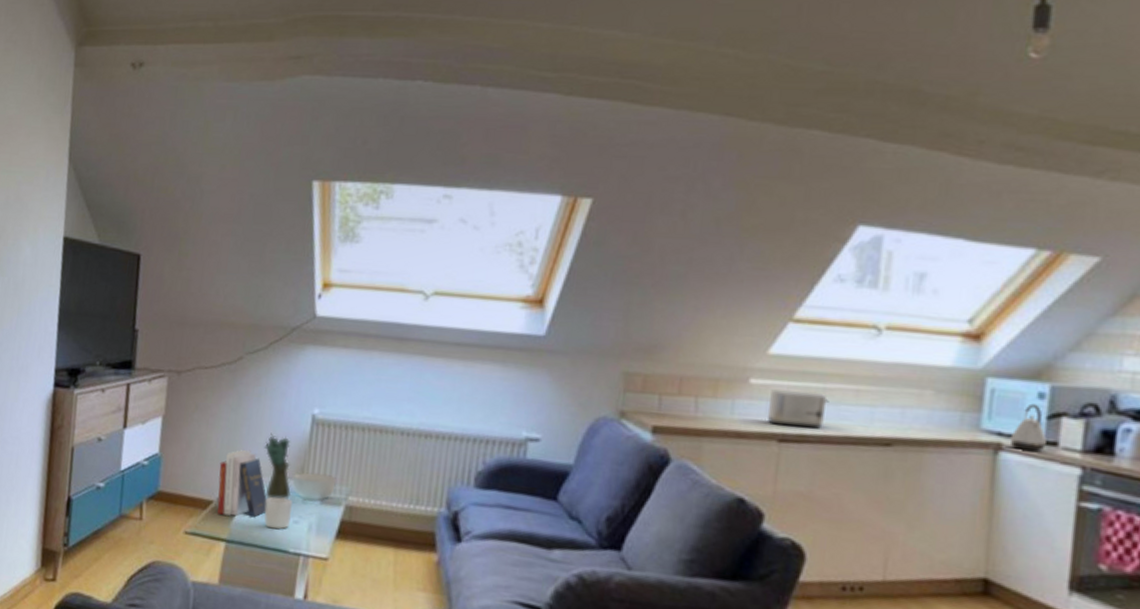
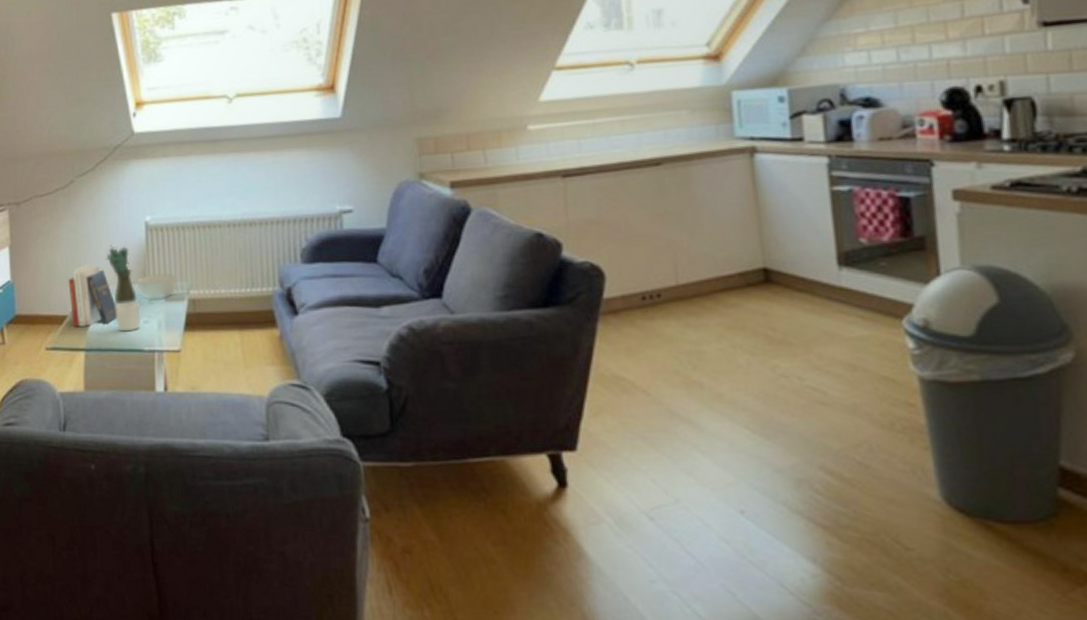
toaster: present [768,389,829,429] -> none [548,128,600,163]
kettle: present [1009,403,1047,452] -> none [761,107,794,150]

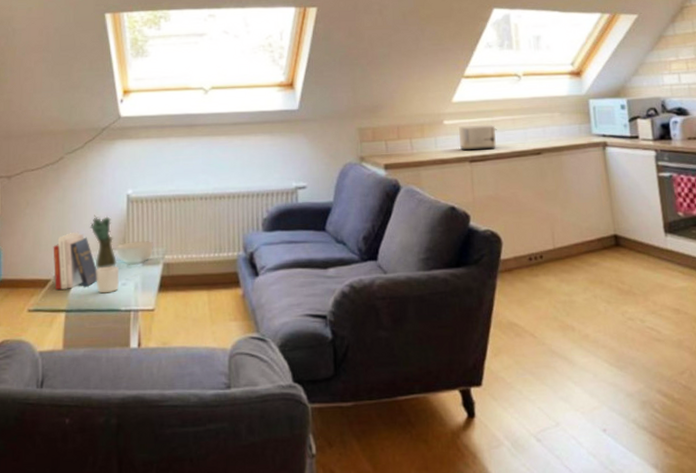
toaster: none [548,128,600,163] -> present [459,124,497,151]

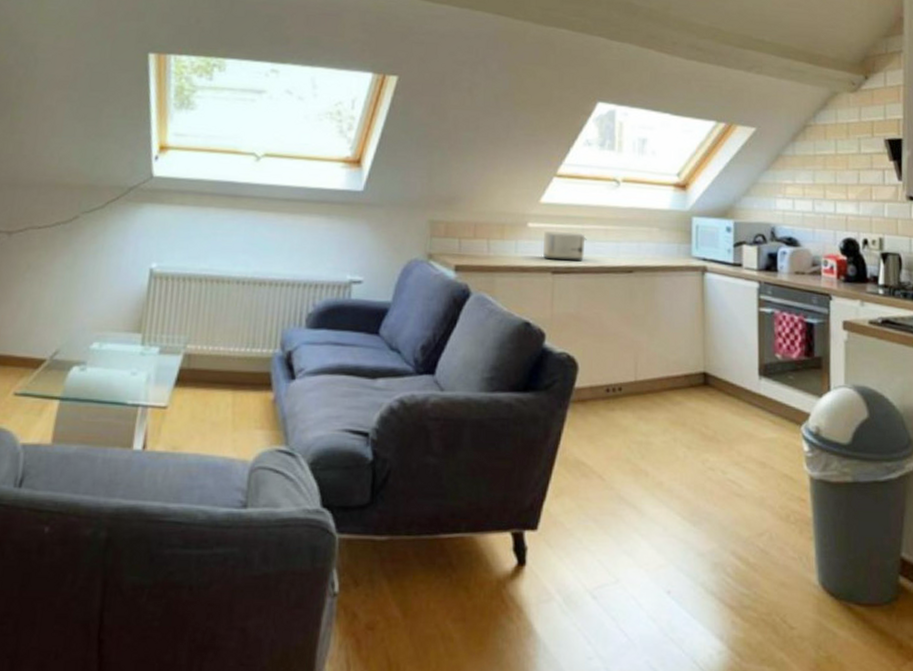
books: present [53,232,97,290] -> none [50,307,104,374]
vase: present [89,214,118,269] -> none [100,288,130,353]
mug: present [96,266,119,294] -> none [101,350,130,383]
bowl: present [116,240,153,265] -> none [130,323,175,353]

